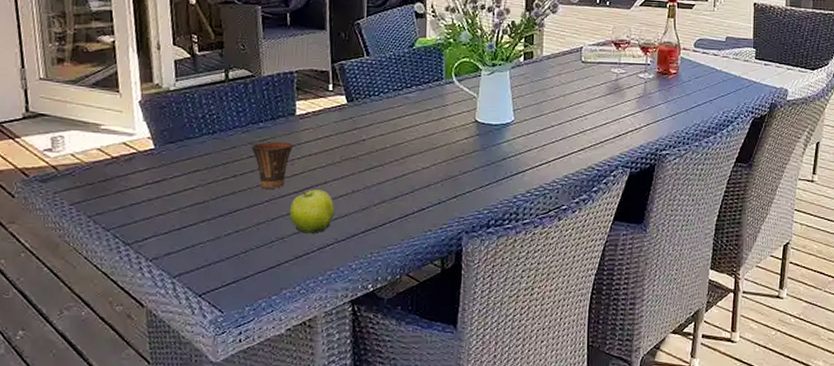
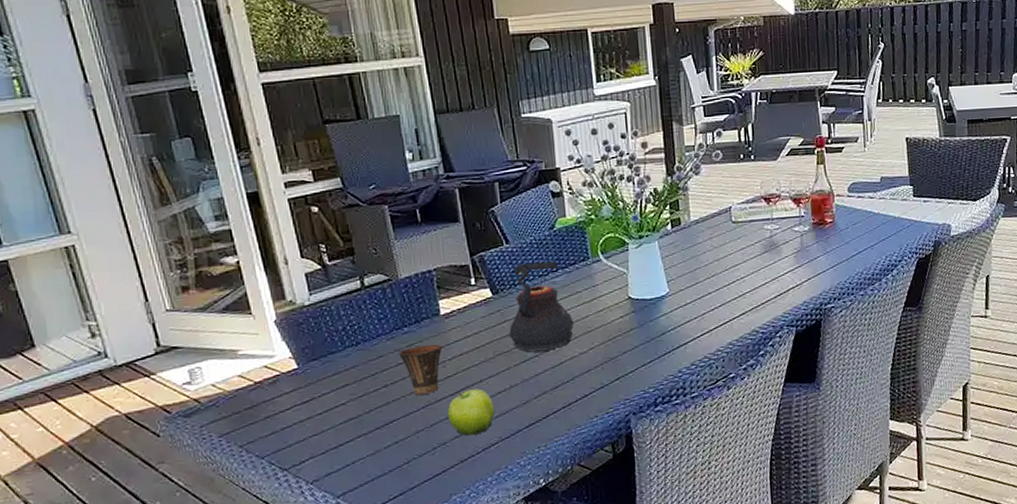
teapot: none [358,76,421,162] -> present [509,261,575,353]

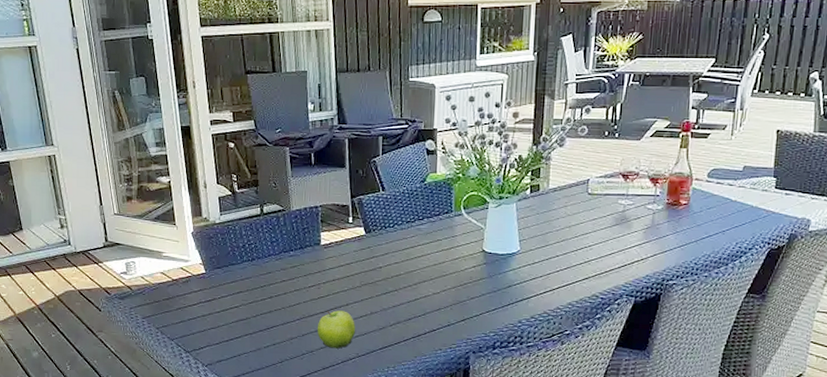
cup: present [399,344,442,395] -> none [284,268,319,309]
teapot: present [509,261,575,353] -> none [375,209,432,287]

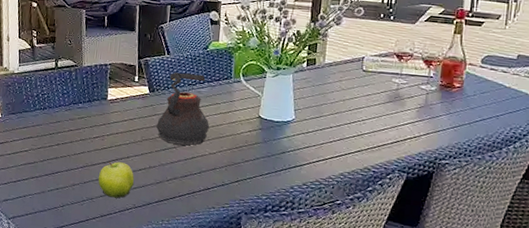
teapot: none [375,209,432,287] -> present [156,72,210,146]

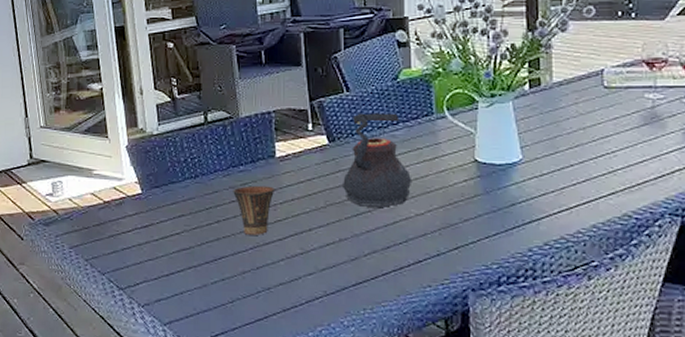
cup: none [72,119,104,158] -> present [233,185,274,235]
fruit: present [98,162,134,199] -> none [274,237,321,285]

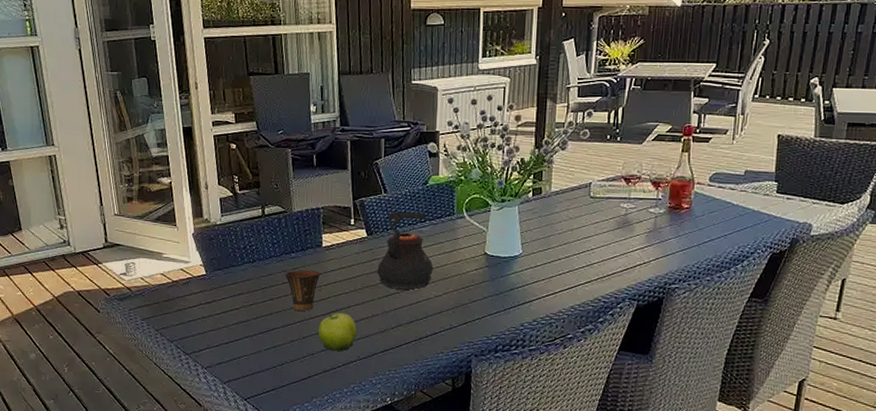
fruit: none [274,237,321,285] -> present [317,313,356,352]

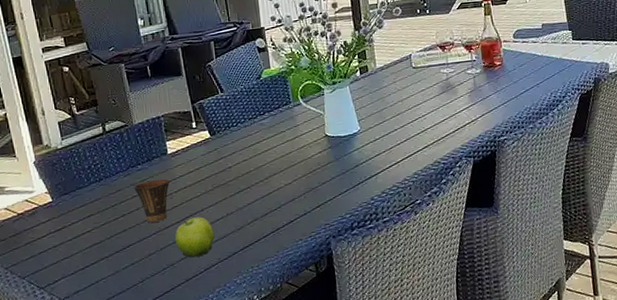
teapot: present [377,211,434,290] -> none [225,106,280,185]

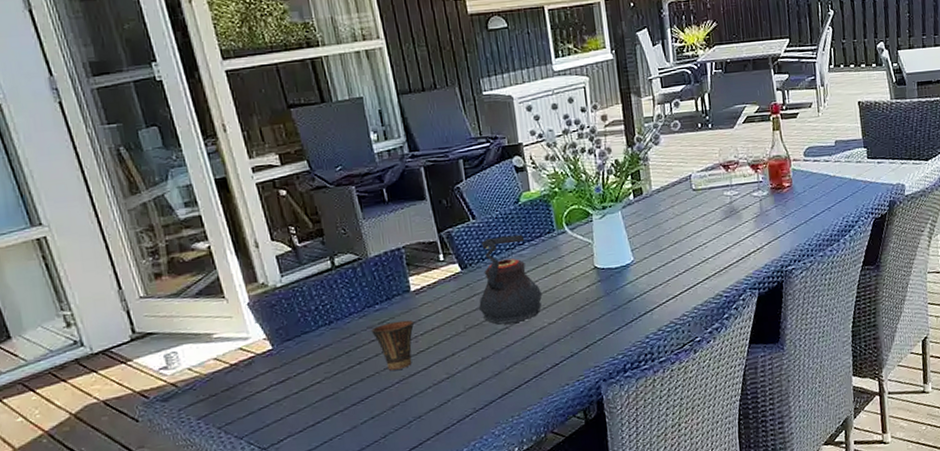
fruit: present [174,217,214,258] -> none [421,362,468,409]
teapot: none [225,106,280,185] -> present [479,234,543,325]

